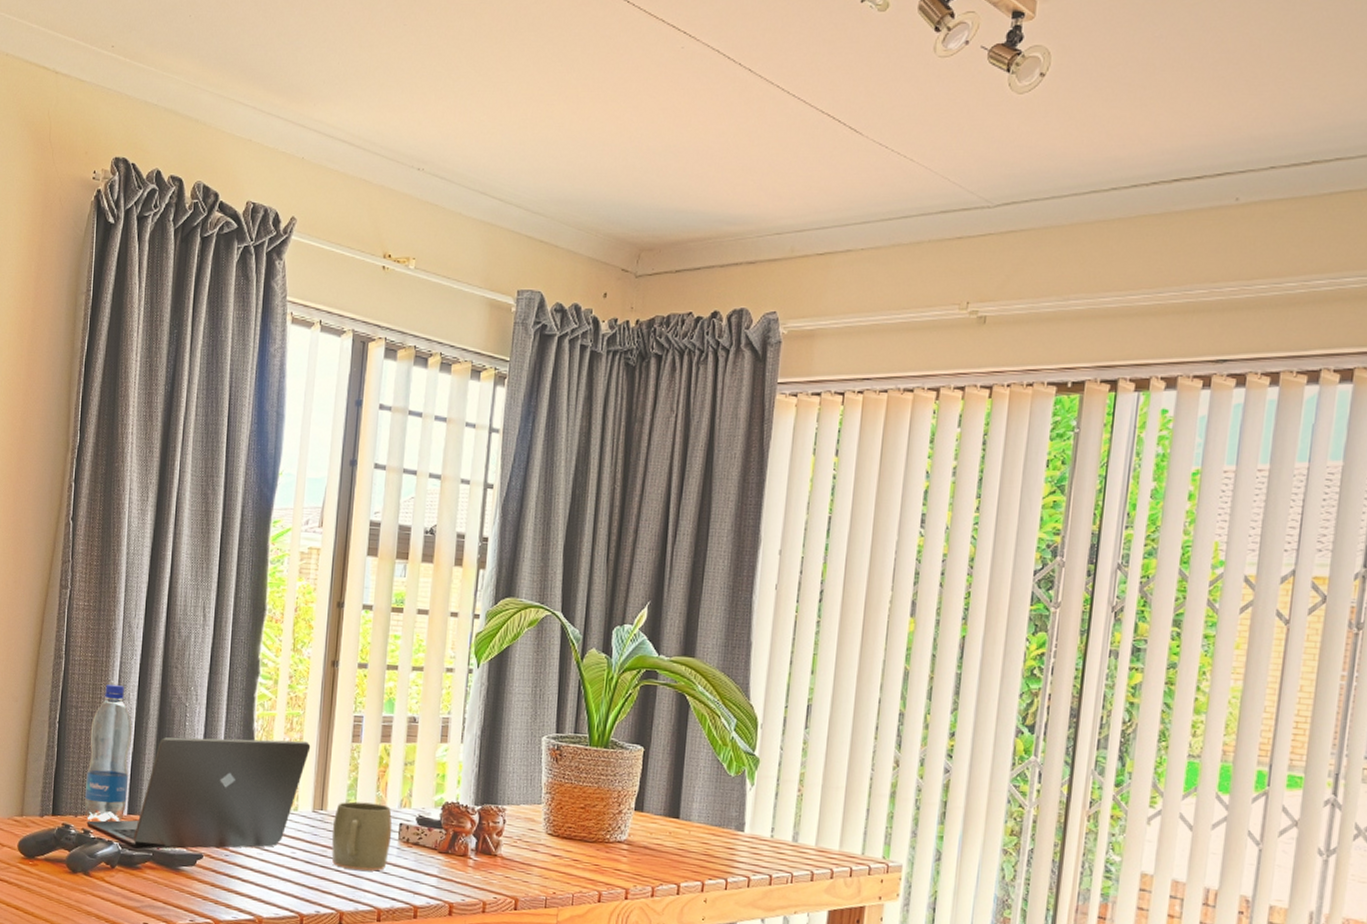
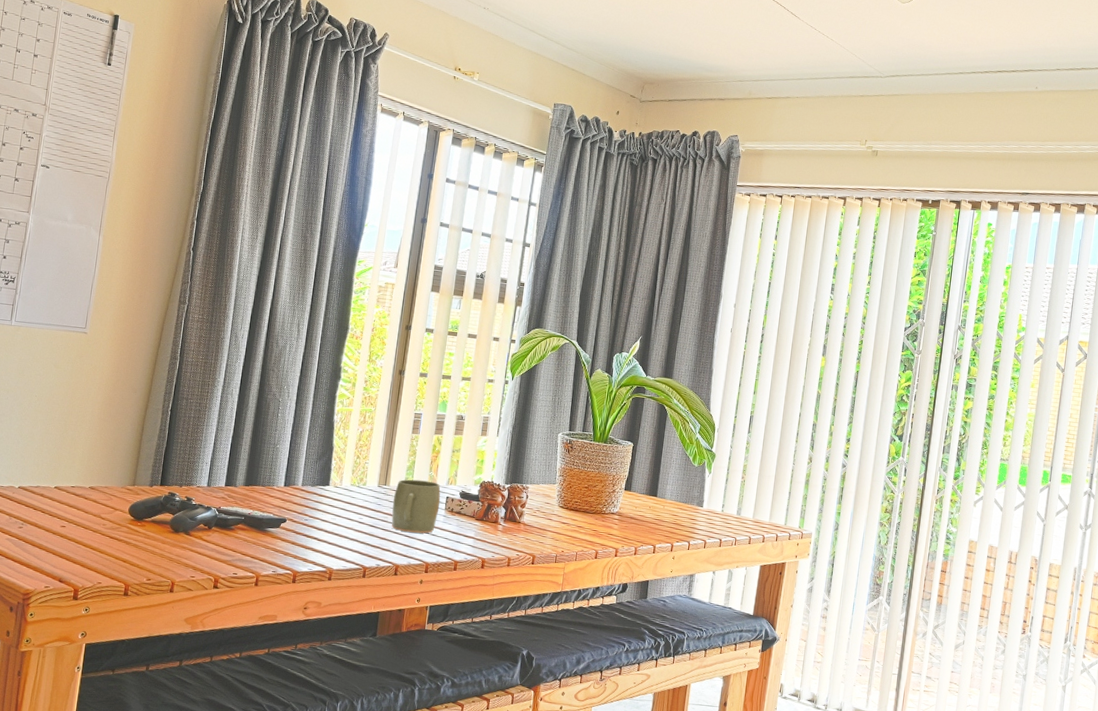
bottle: present [84,684,132,822] -> none [189,382,234,492]
laptop: present [86,737,311,850] -> none [189,425,379,514]

